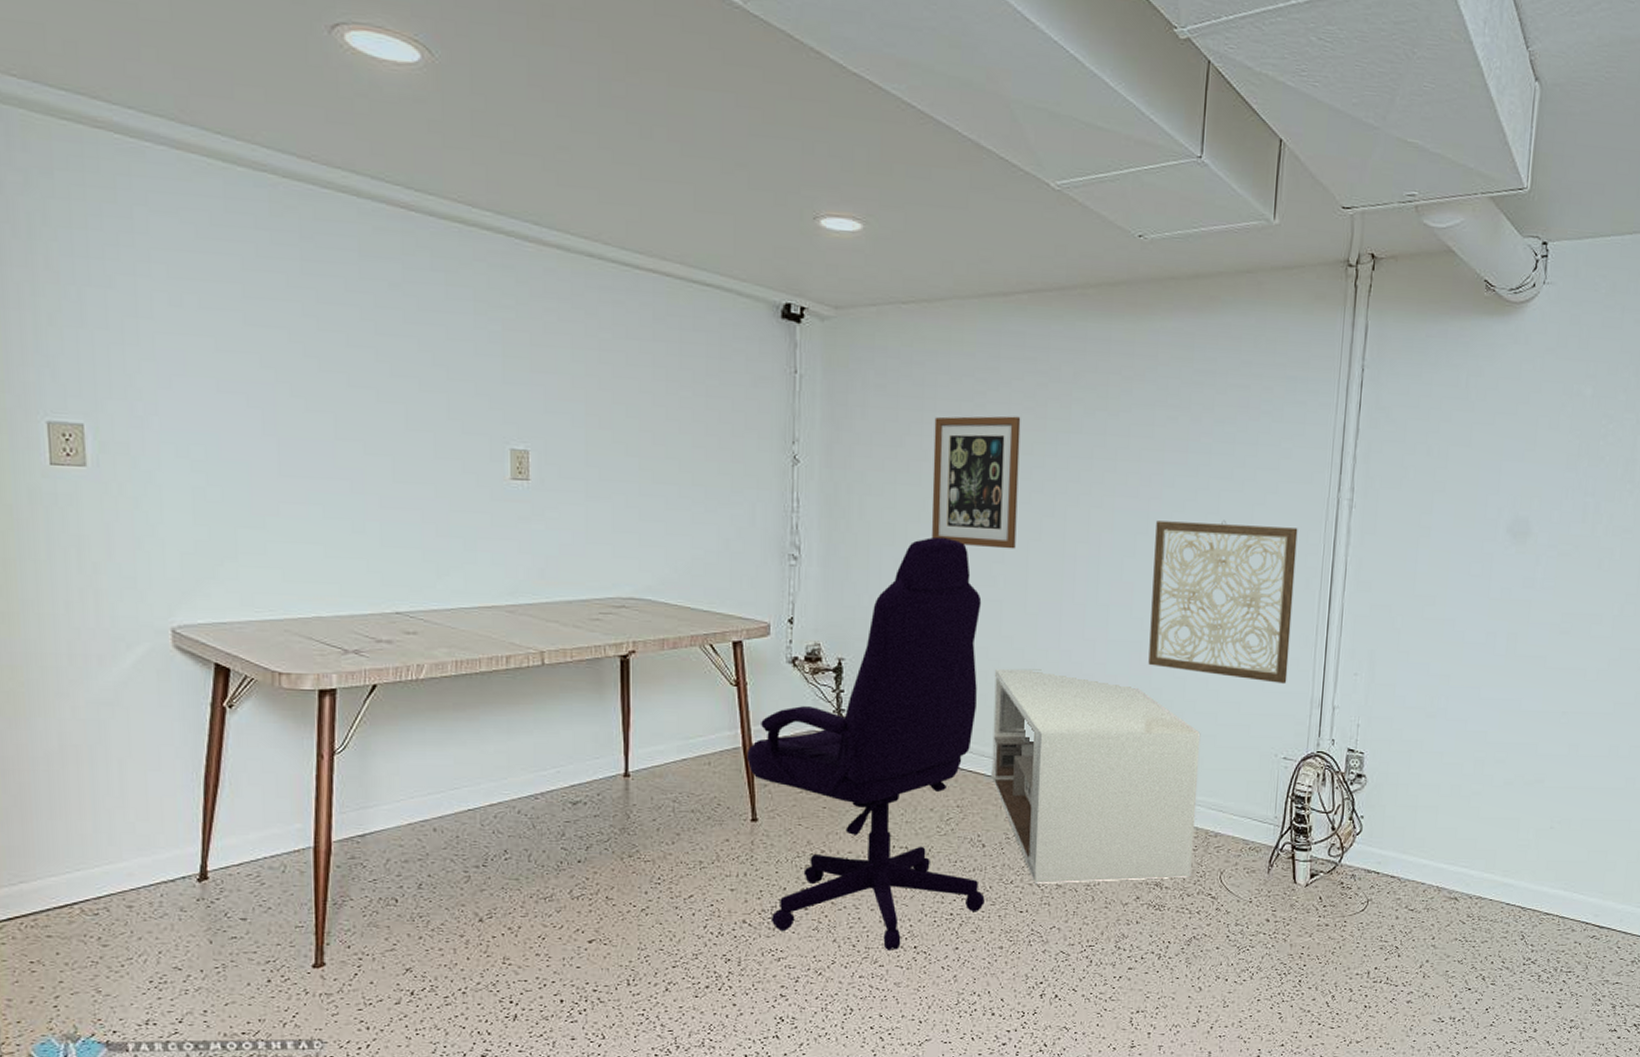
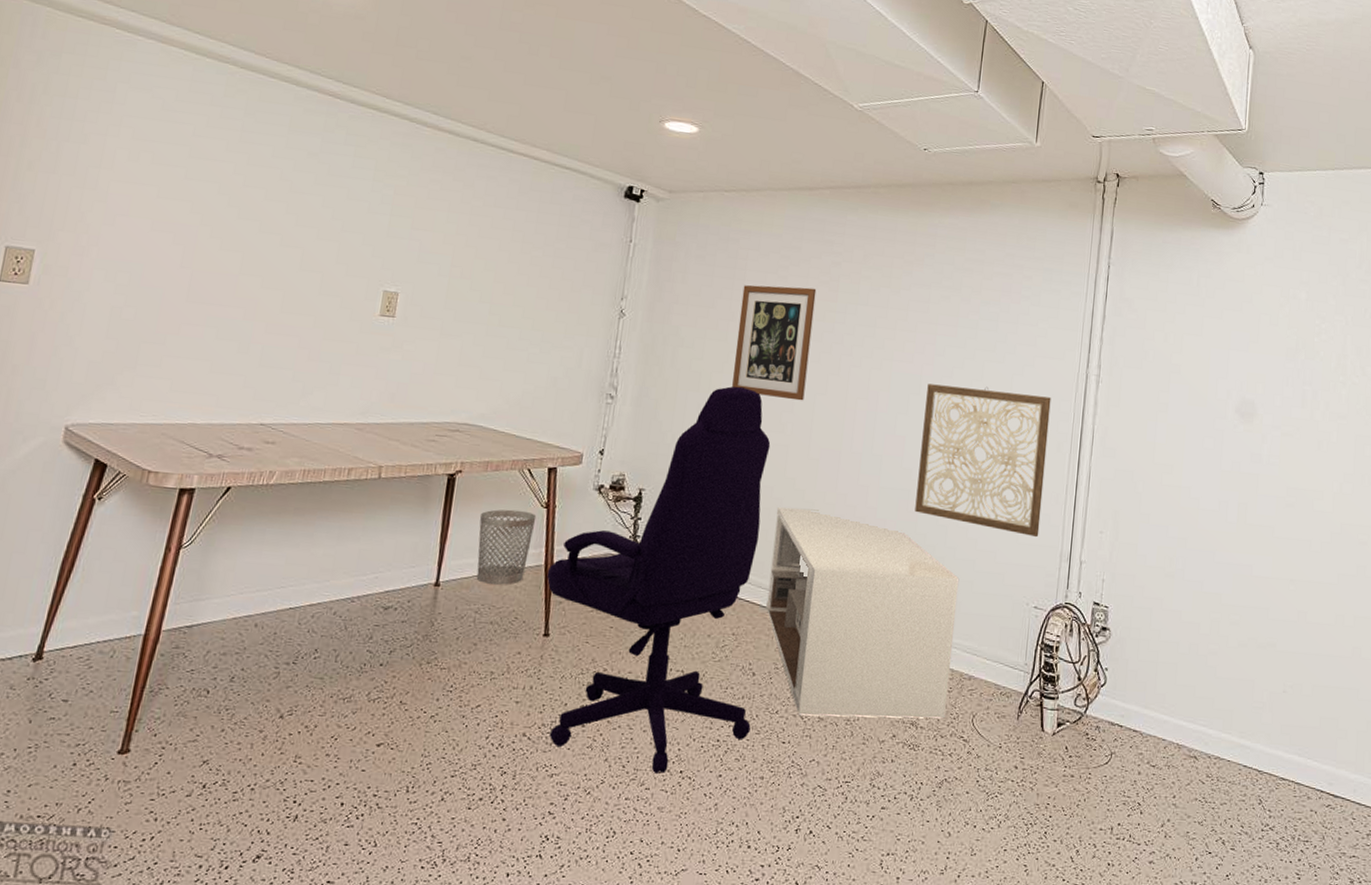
wastebasket: none [663,690,727,771] -> present [476,509,537,585]

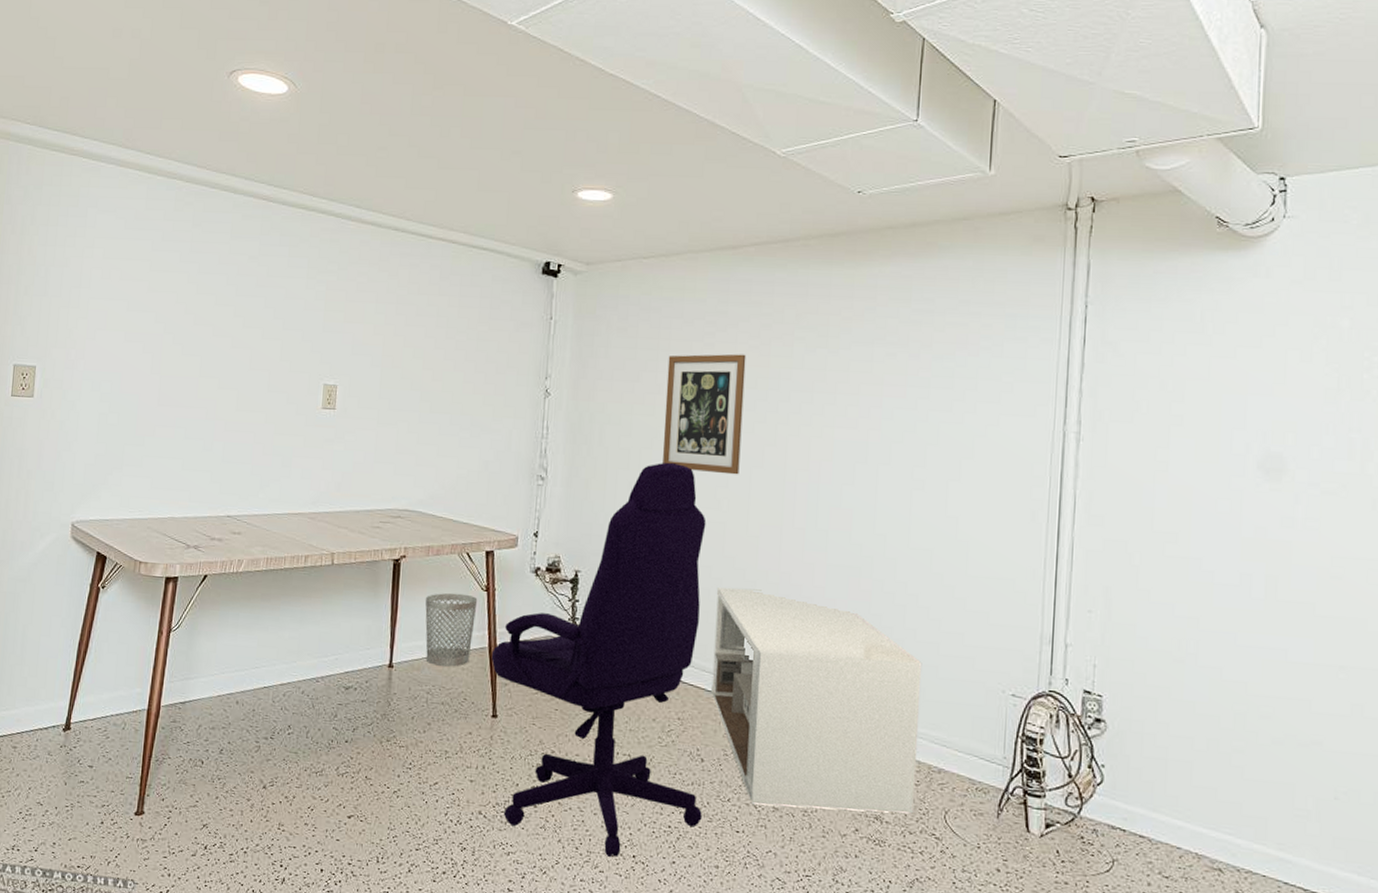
wall art: present [915,383,1051,538] -> none [867,451,1022,618]

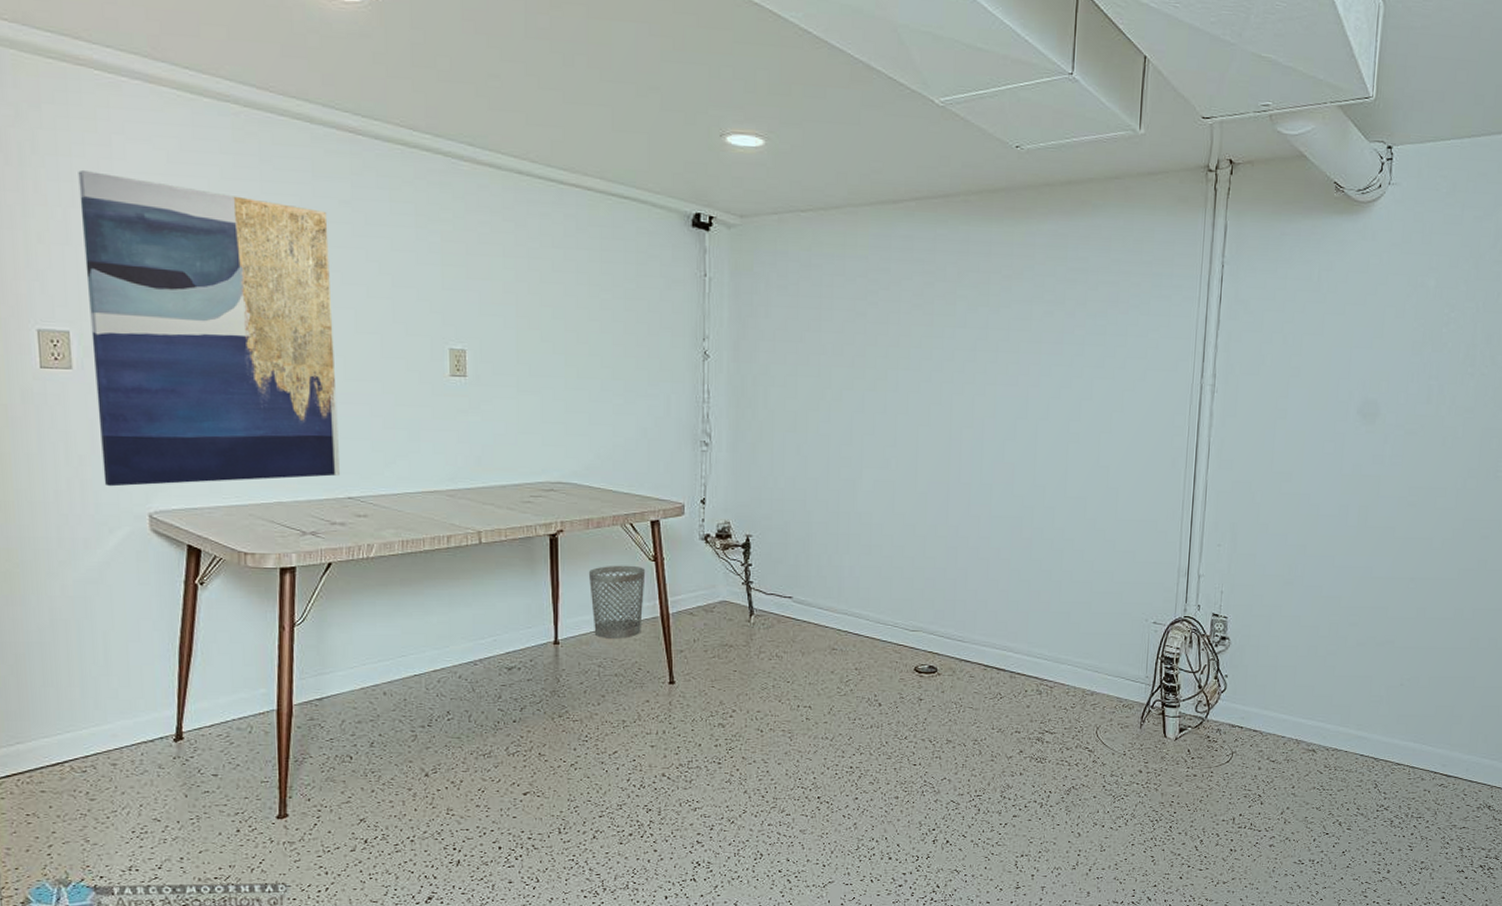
wall art: none [42,236,238,498] -> present [78,169,340,487]
office chair: present [491,462,707,857] -> none [664,423,881,800]
wall art: present [663,354,746,475] -> none [830,312,910,434]
storage cabinet: present [711,587,922,814] -> none [886,543,1078,739]

